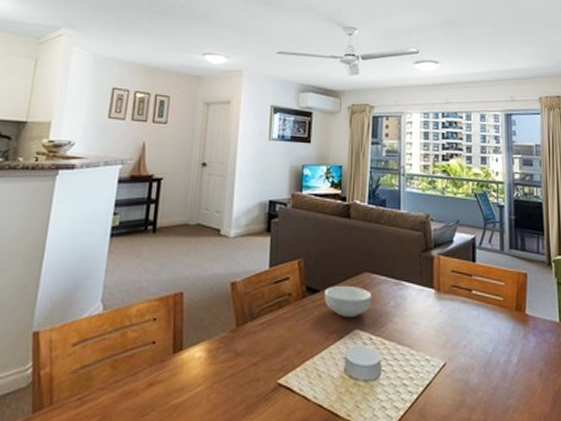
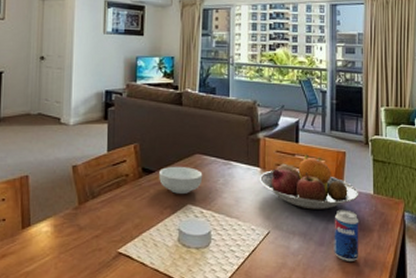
fruit bowl: none [433,275,544,339] -> present [259,154,359,210]
beverage can: none [517,339,547,400] -> present [334,209,359,261]

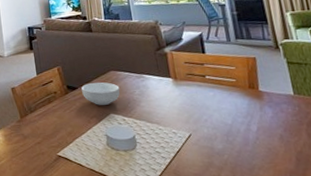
fruit bowl: present [259,154,359,210] -> none [172,62,278,113]
beverage can: present [334,209,359,261] -> none [255,111,289,160]

